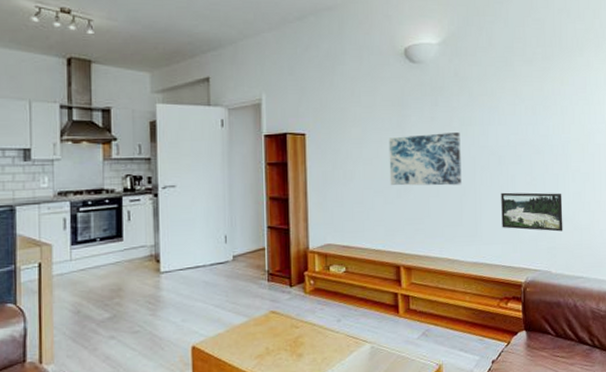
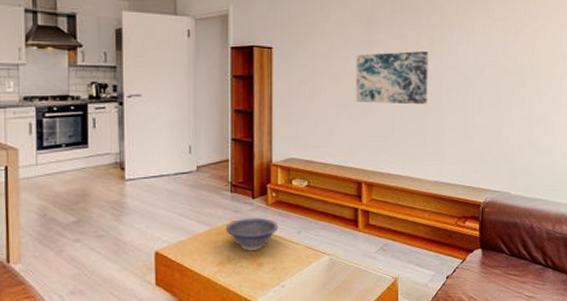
decorative bowl: none [263,306,318,342] -> present [225,217,279,251]
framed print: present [501,192,563,232] -> none [464,113,527,154]

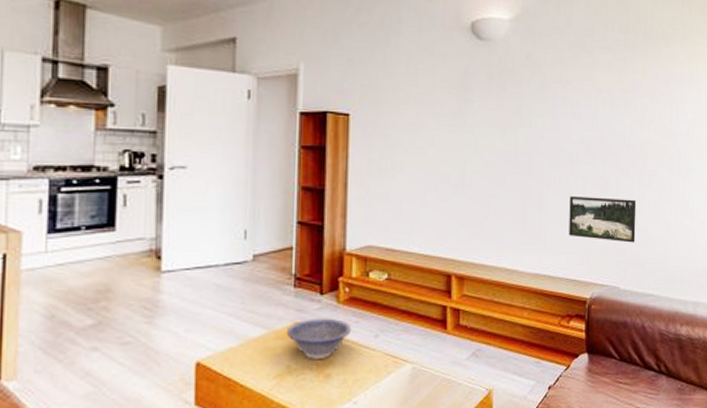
wall art: present [355,51,429,105] -> none [445,123,529,185]
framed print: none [464,113,527,154] -> present [569,195,637,243]

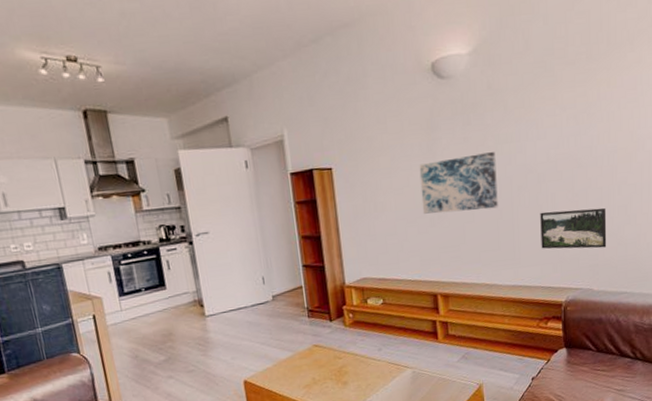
decorative bowl: present [286,318,352,359] -> none [307,339,359,372]
wall art: none [445,123,529,185] -> present [419,152,498,214]

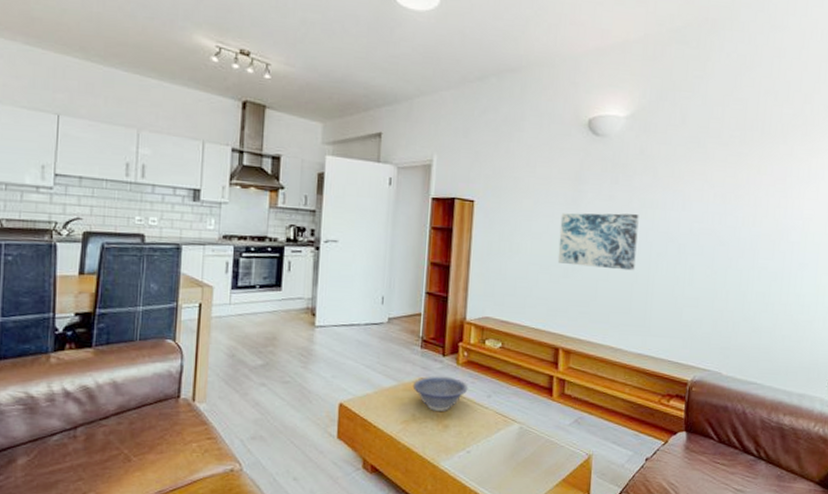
decorative bowl: none [307,339,359,372] -> present [412,376,468,411]
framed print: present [540,207,607,249] -> none [673,283,744,332]

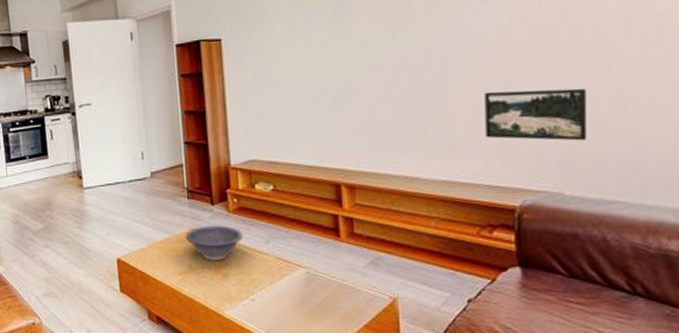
wall art: present [557,213,639,271] -> none [323,19,425,91]
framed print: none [673,283,744,332] -> present [485,88,587,141]

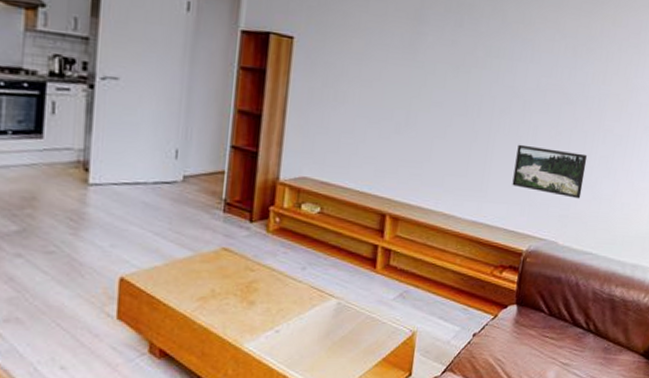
decorative bowl: present [185,225,244,260] -> none [212,245,280,286]

